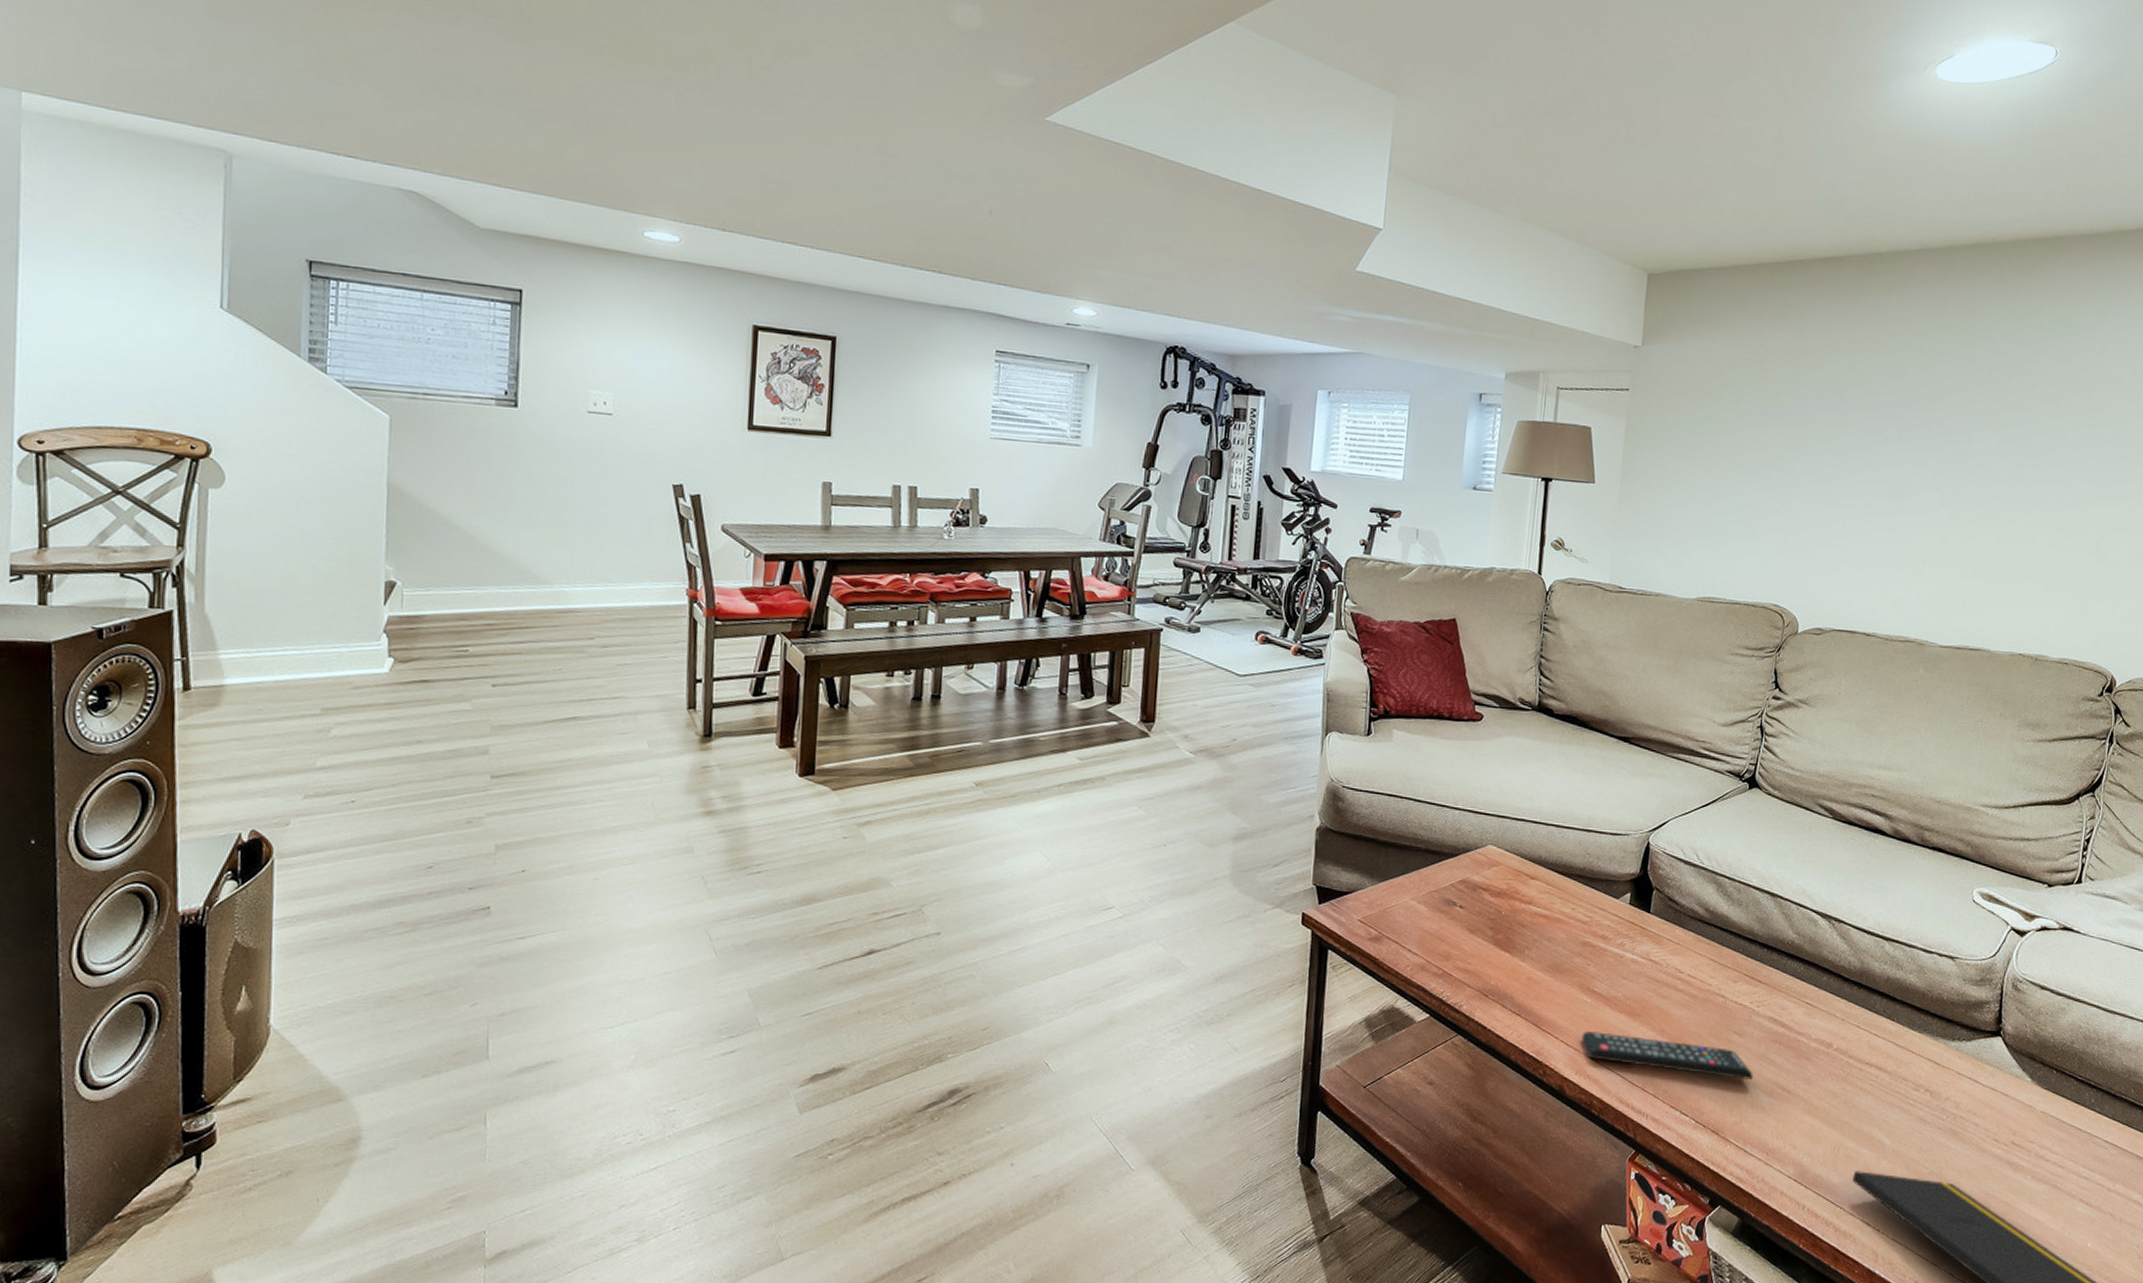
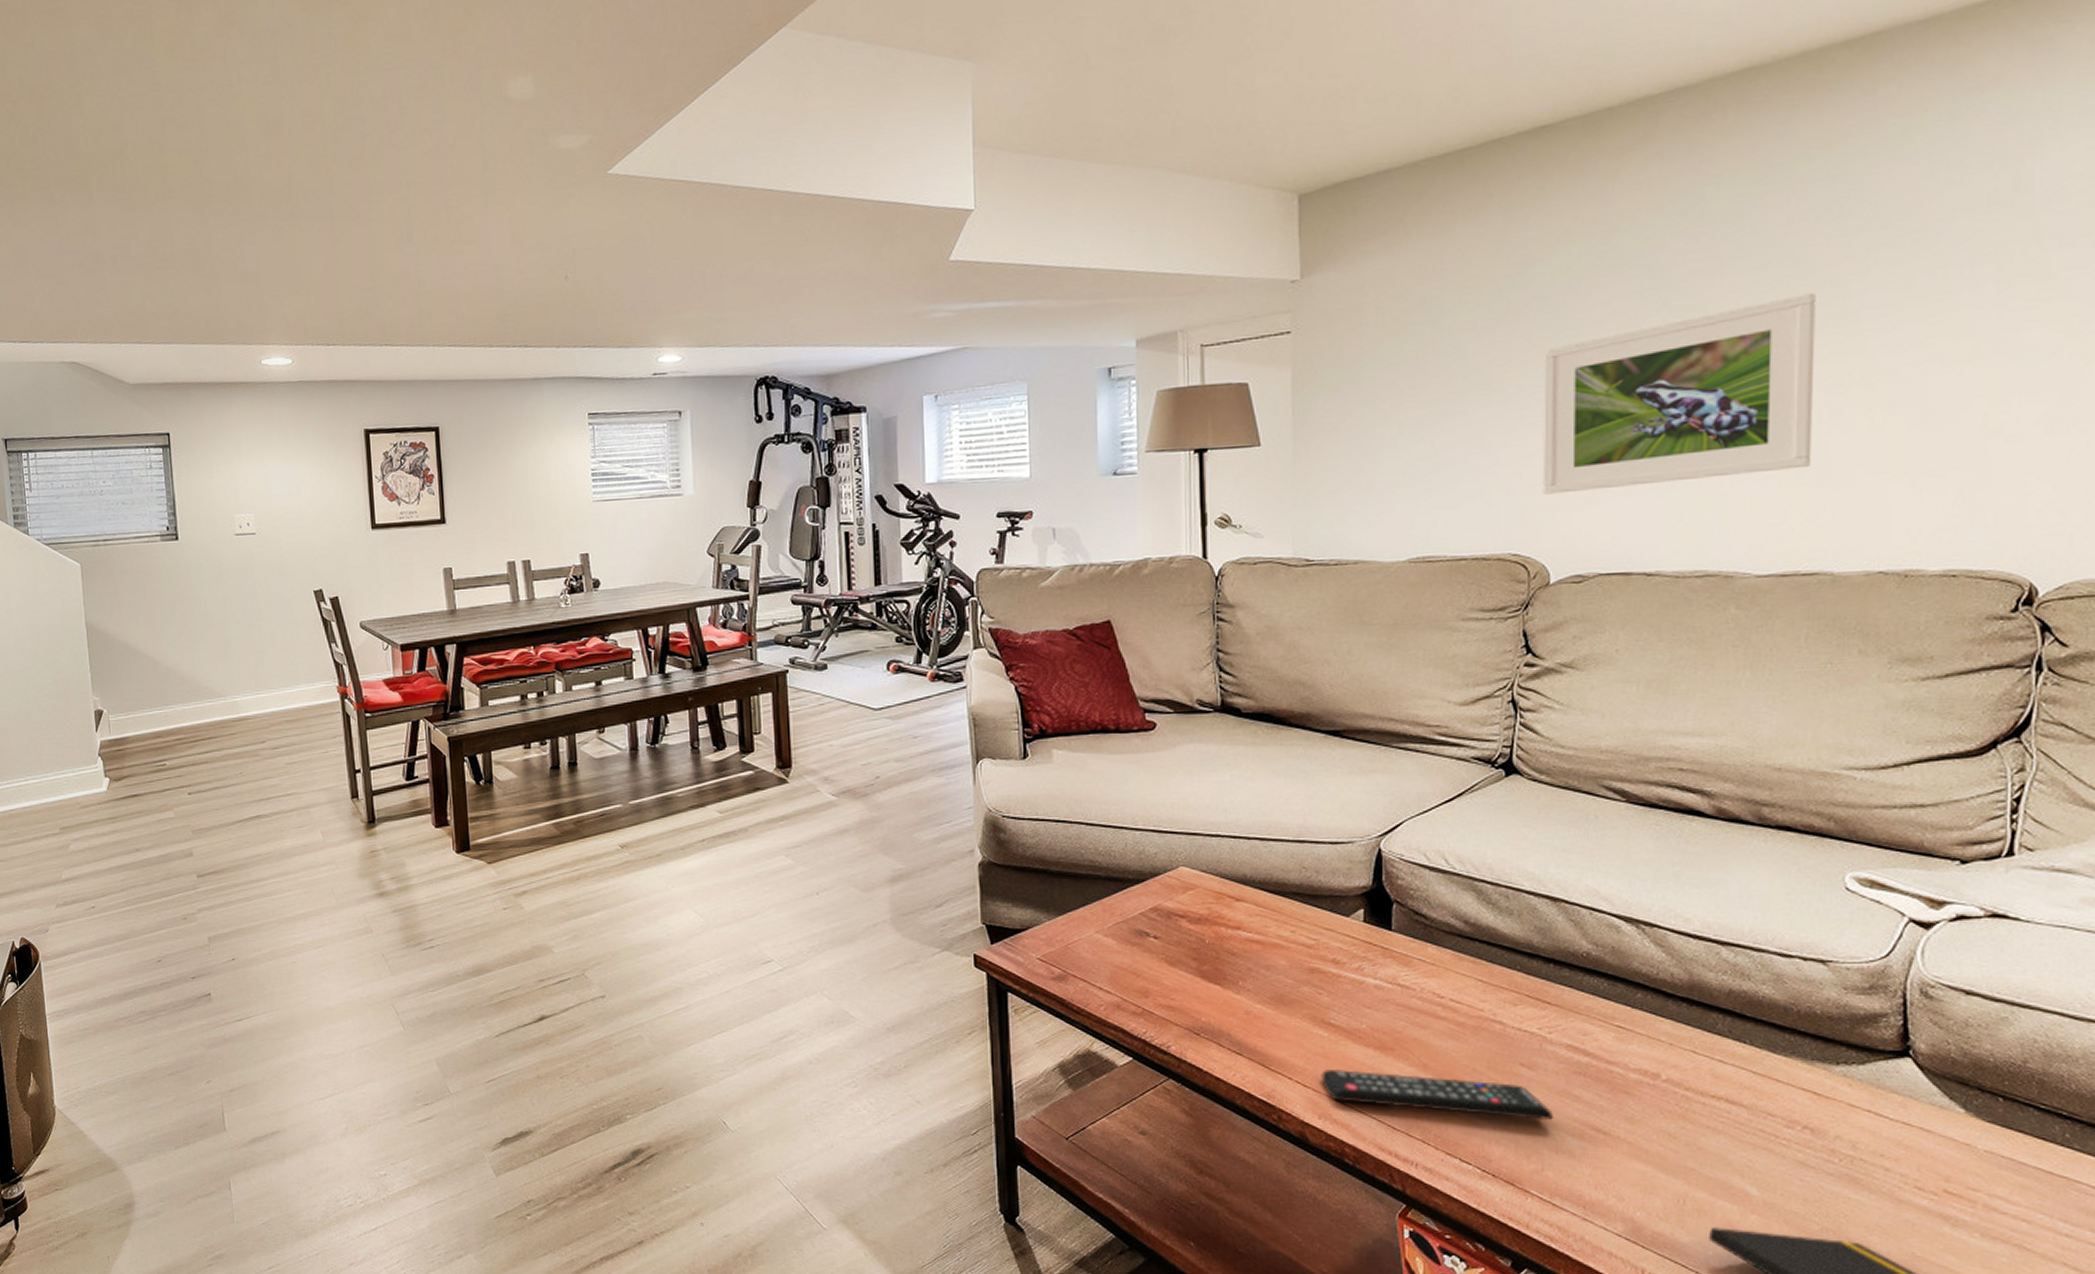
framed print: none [1801,429,2001,566] -> present [1542,293,1816,495]

